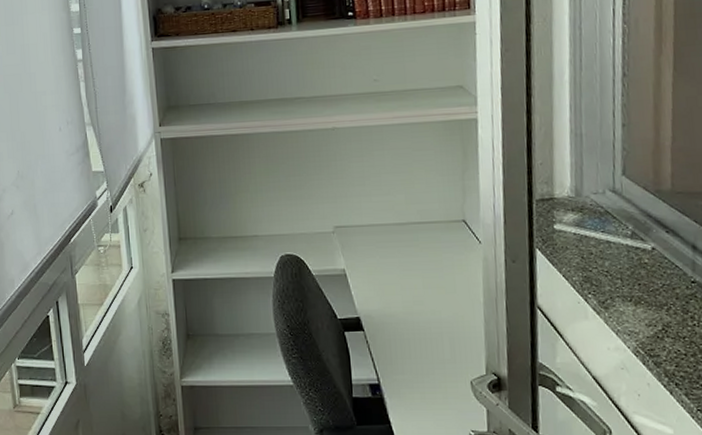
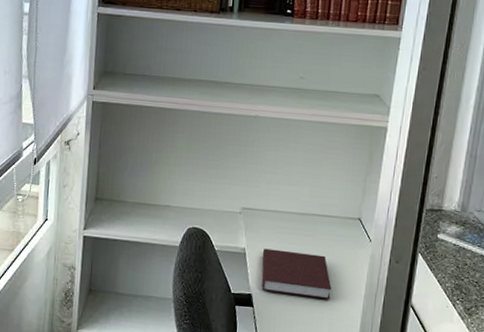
notebook: none [364,265,447,313] -> present [261,248,332,299]

